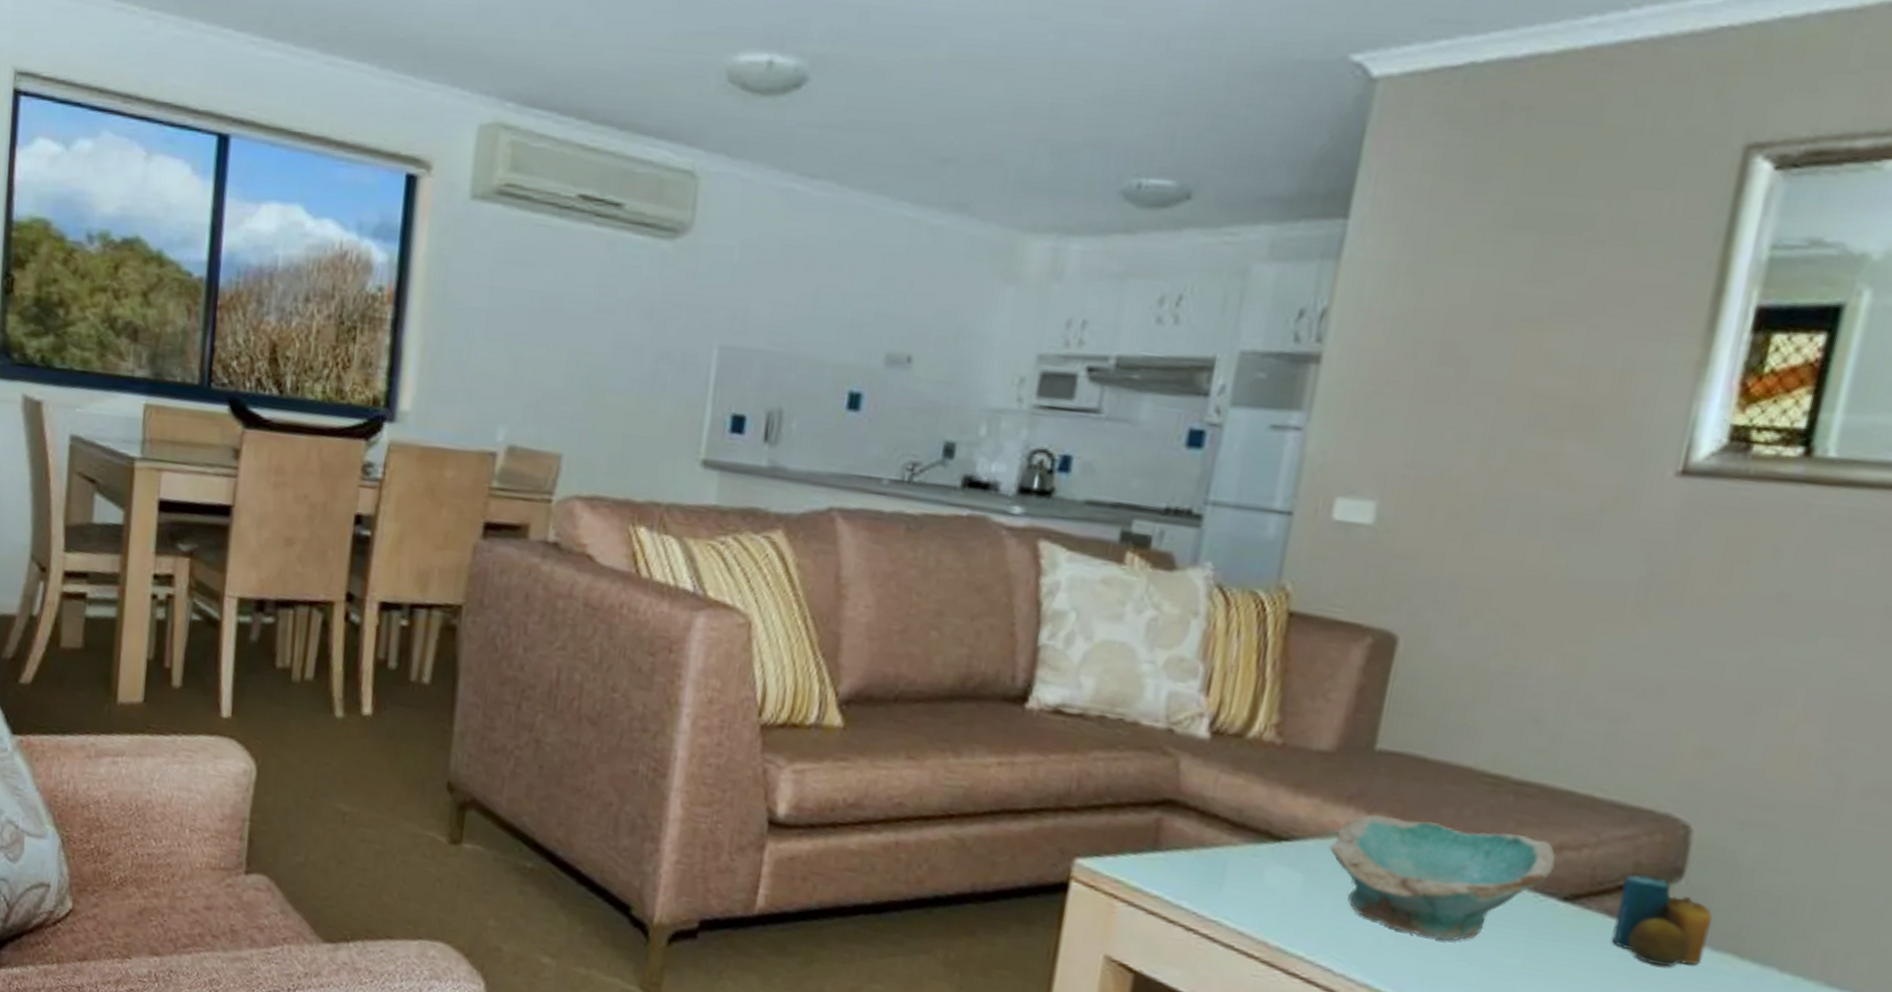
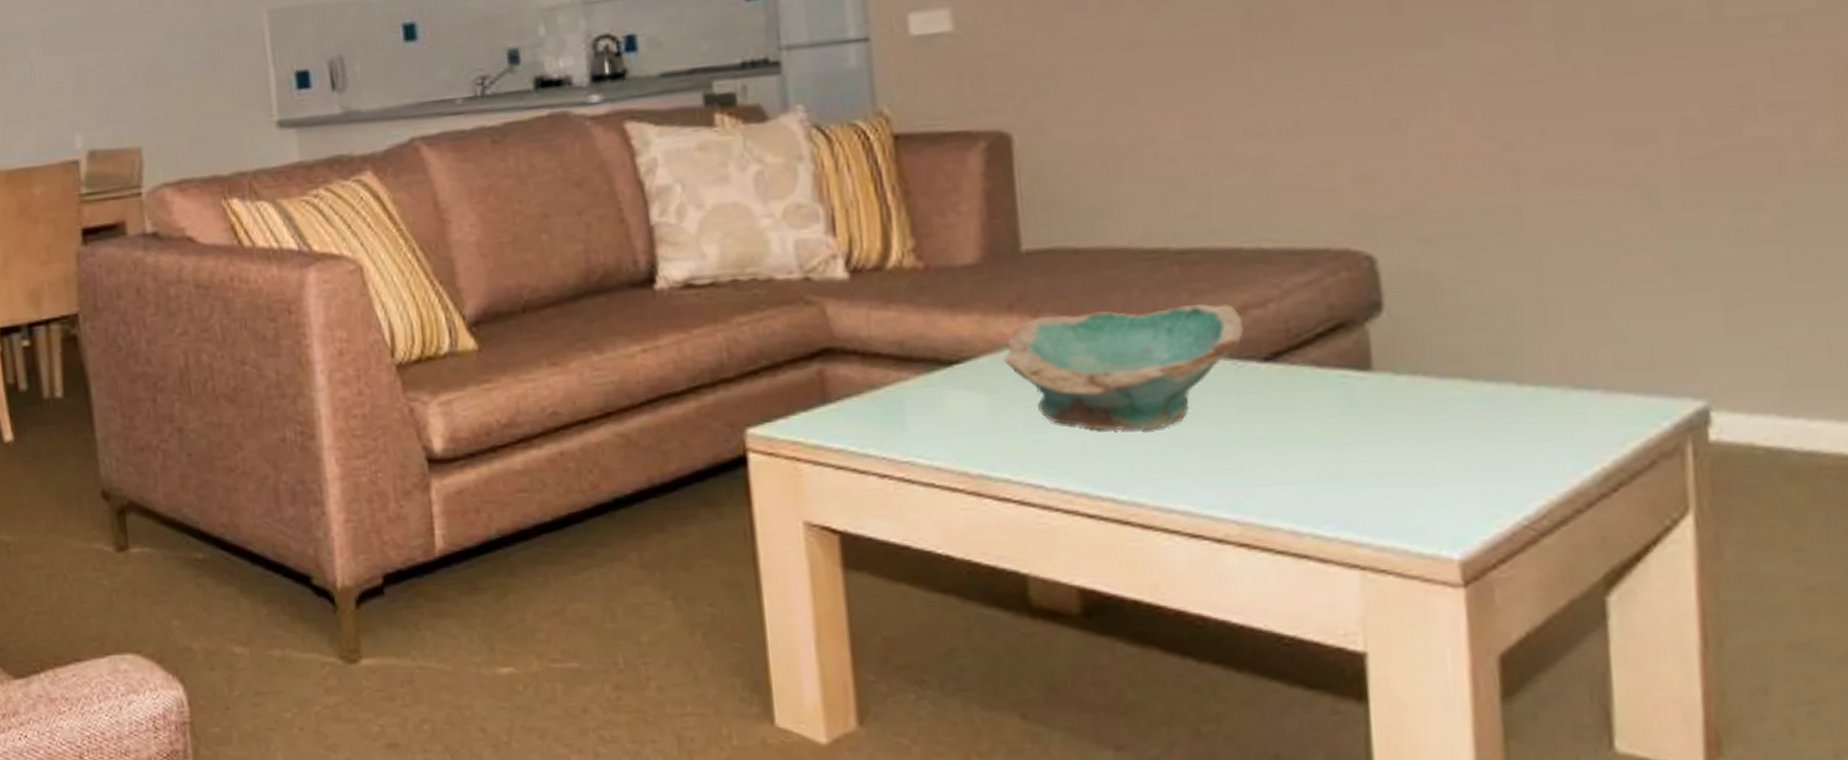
candle: present [1611,874,1713,968] -> none [1322,314,1431,408]

